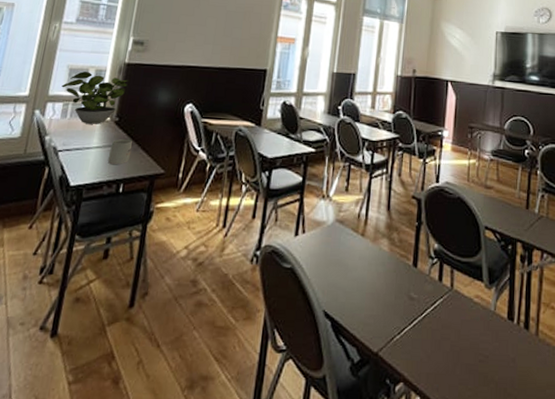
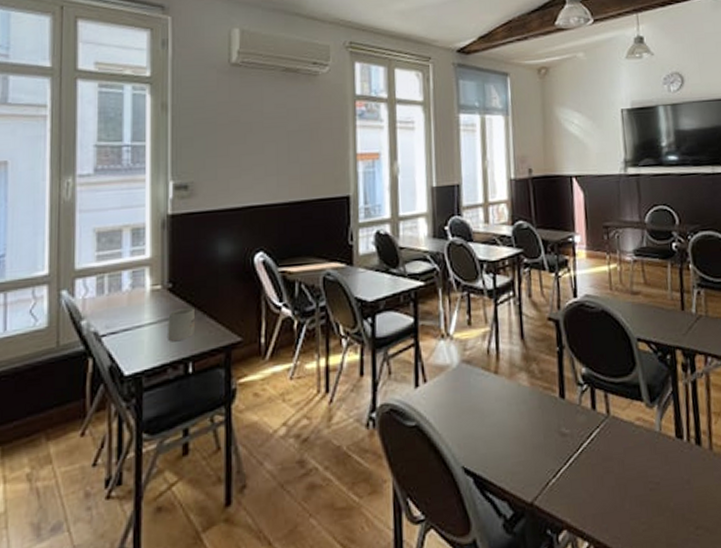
potted plant: present [62,71,129,124] -> none [90,233,177,297]

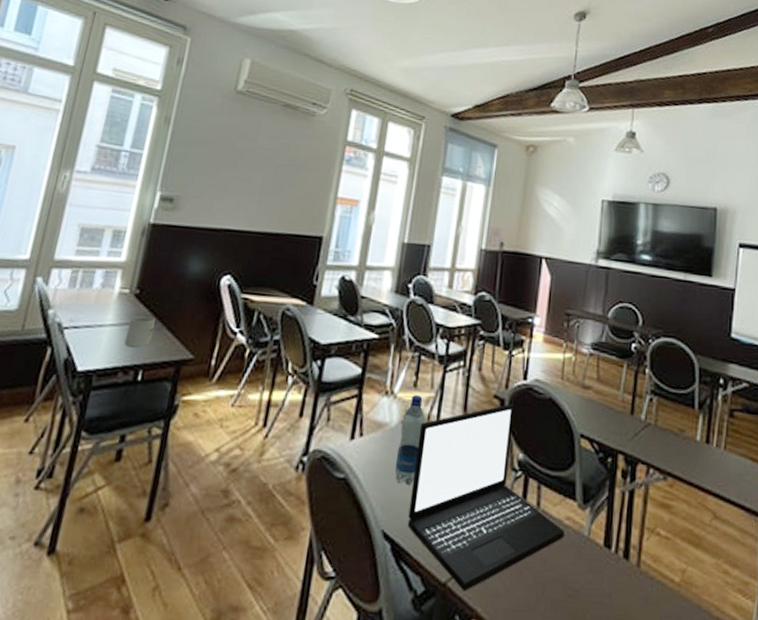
bottle: none [462,332,486,420] -> present [394,395,425,485]
laptop: none [481,323,637,507] -> present [407,404,565,592]

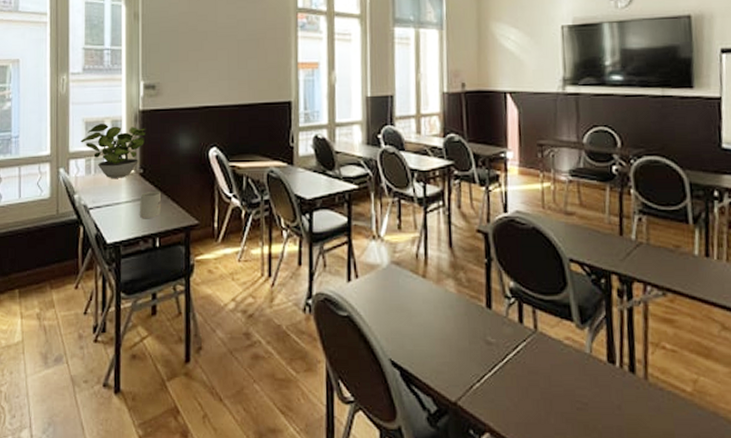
potted plant: none [70,232,154,297] -> present [81,124,147,178]
bottle: present [394,395,425,485] -> none [392,237,414,318]
laptop: present [407,404,565,592] -> none [410,236,566,409]

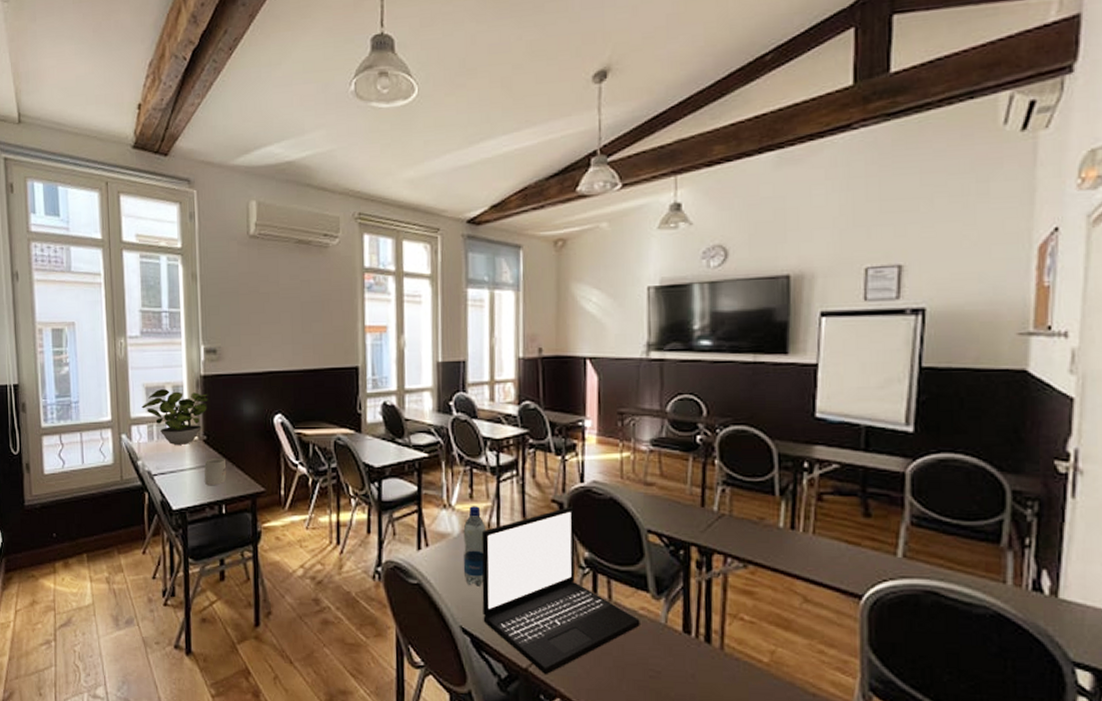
bottle: none [392,237,414,318] -> present [463,506,486,586]
laptop: none [410,236,566,409] -> present [481,506,640,675]

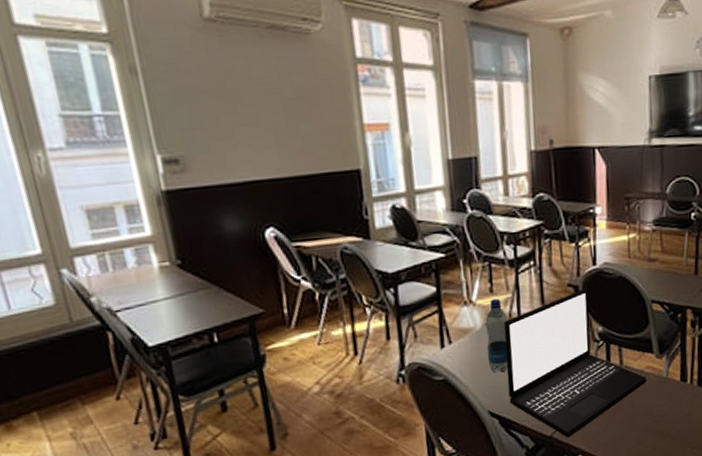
potted plant: present [142,389,209,445] -> none [84,210,177,274]
mug: present [204,457,227,486] -> none [183,282,215,315]

